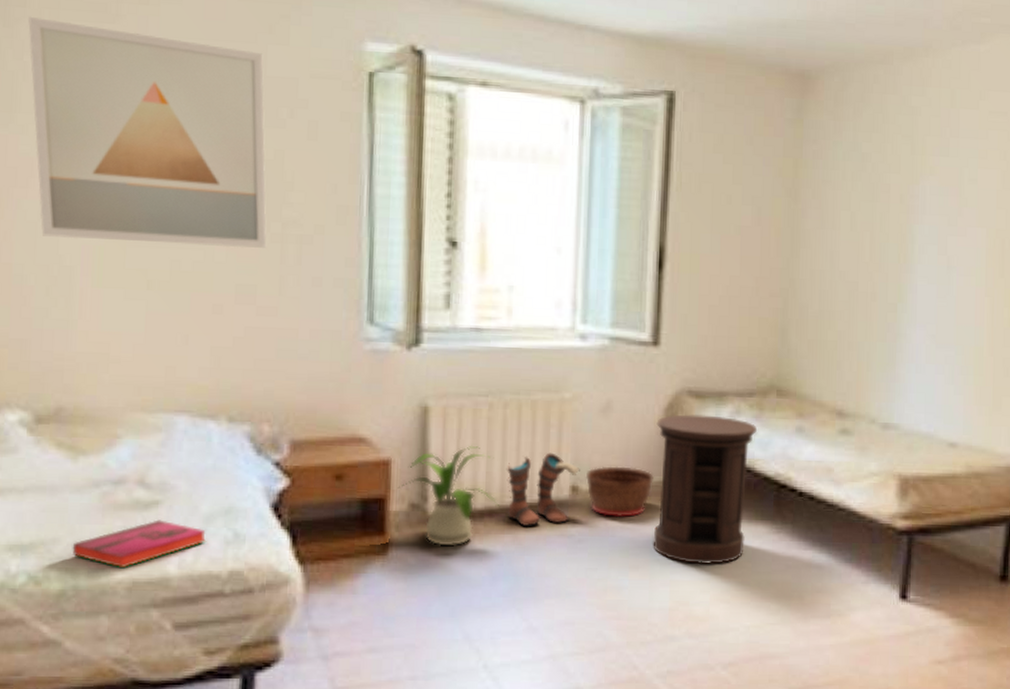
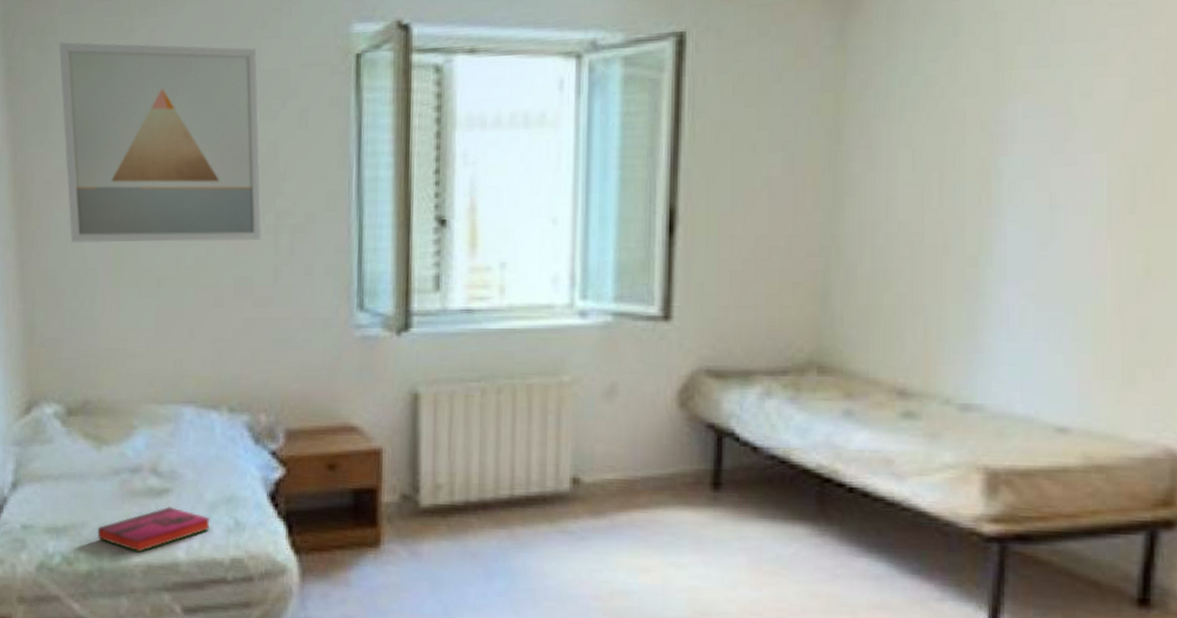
house plant: present [397,445,500,547] -> none [389,433,495,541]
boots: present [506,452,580,527] -> none [500,441,582,522]
basket: present [585,466,654,517] -> none [587,456,666,513]
side table: present [653,414,758,565] -> none [666,397,794,571]

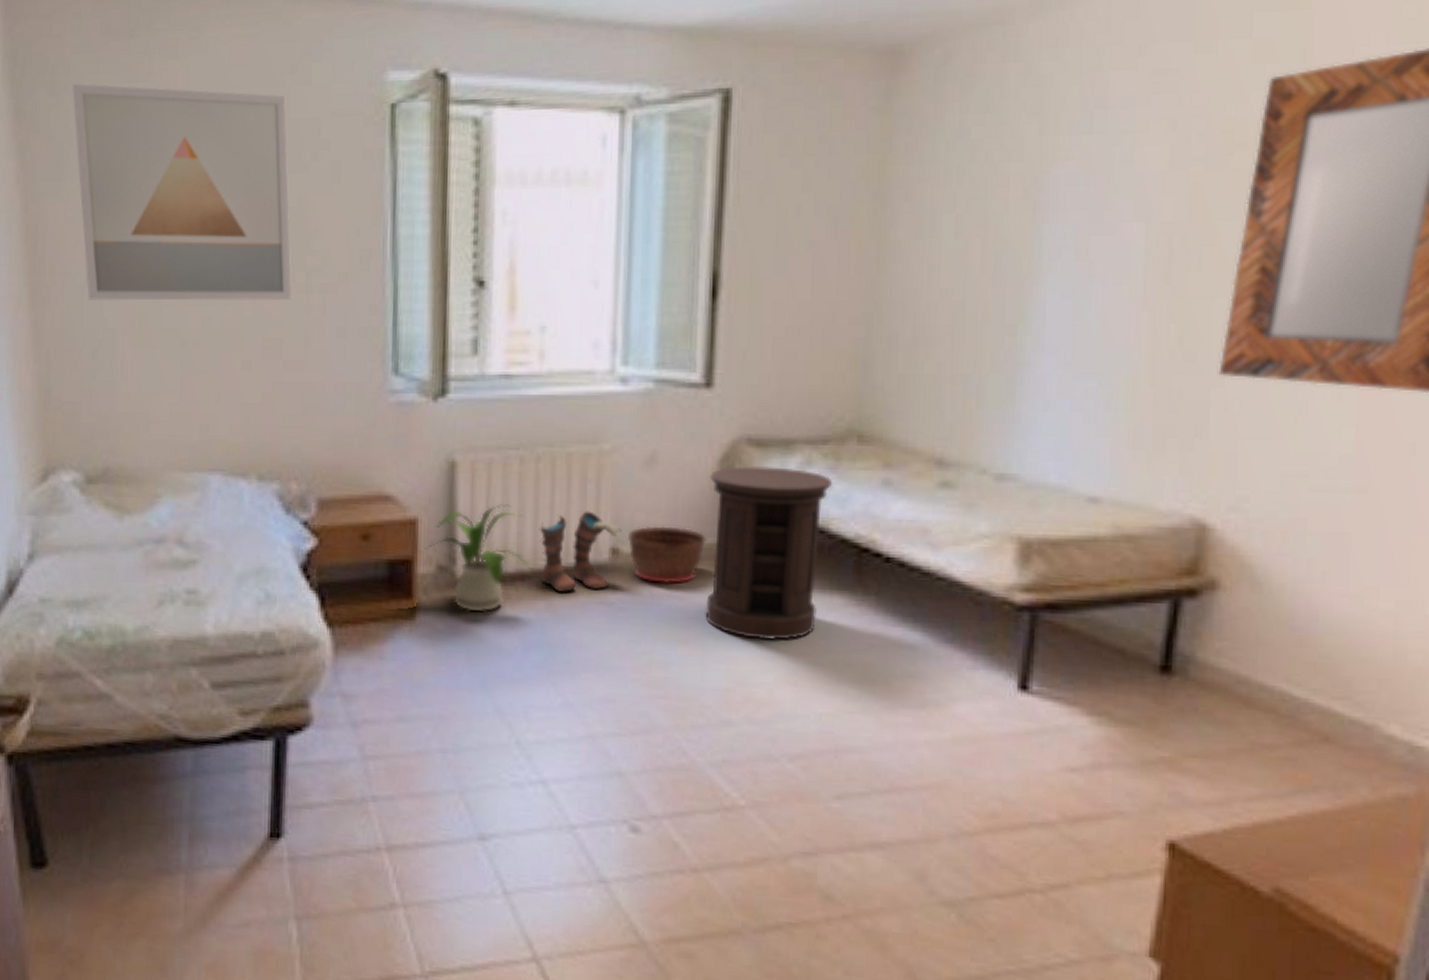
hardback book: present [97,507,211,553] -> none [120,579,240,627]
house plant: none [389,433,495,541] -> present [425,503,533,613]
boots: none [500,441,582,522] -> present [539,511,621,593]
basket: none [587,456,666,513] -> present [627,525,706,584]
side table: none [666,397,794,571] -> present [705,466,833,641]

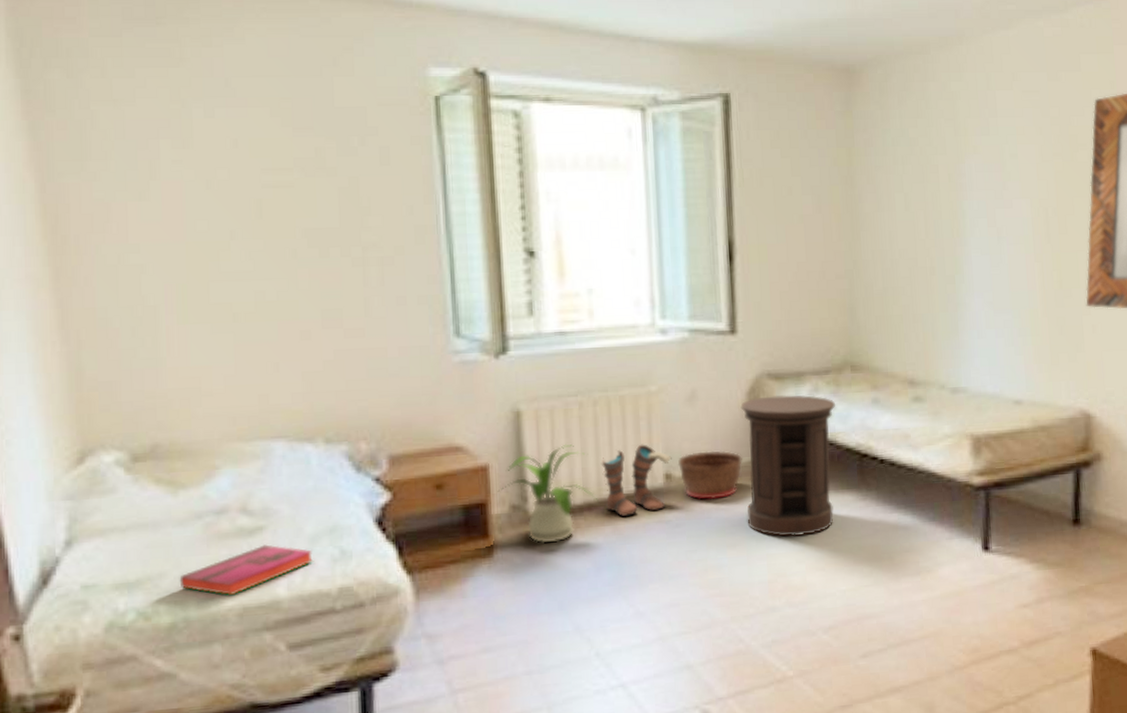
wall art: present [72,83,292,301] -> none [92,66,349,279]
hardback book: none [120,579,240,627] -> present [179,544,314,596]

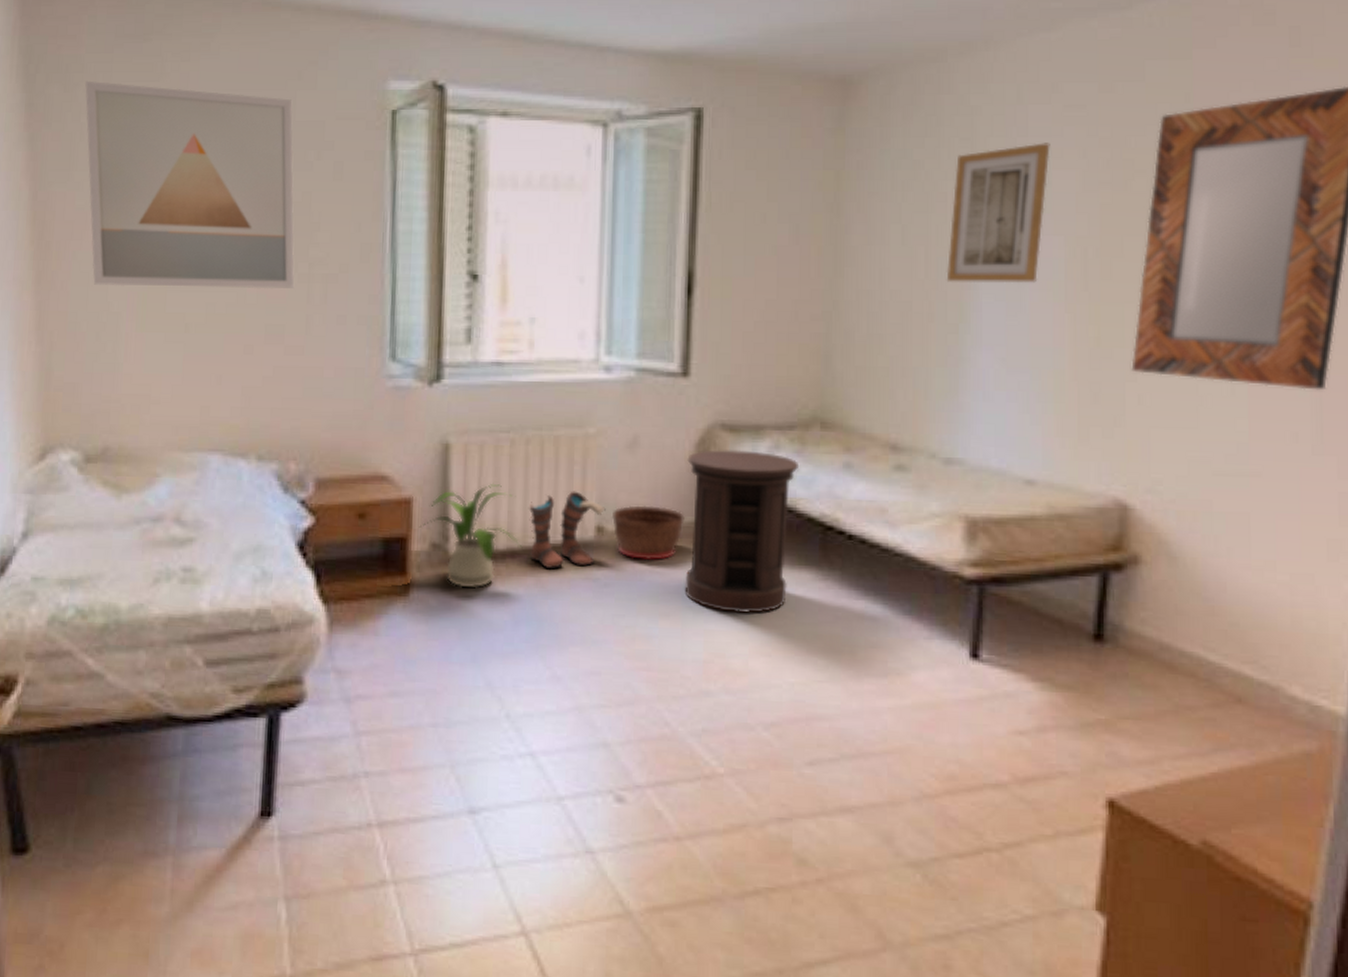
wall art: none [92,66,349,279] -> present [85,80,295,289]
hardback book: present [179,544,314,596] -> none [115,557,237,604]
wall art: none [942,122,1015,240] -> present [946,143,1050,283]

